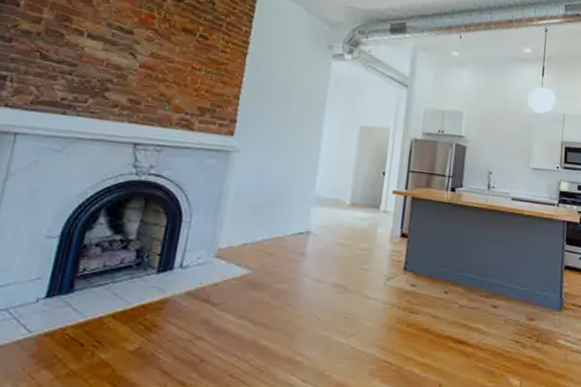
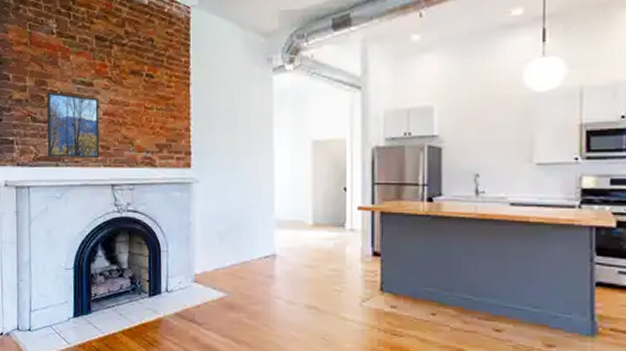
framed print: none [53,30,137,113] -> present [47,92,100,159]

